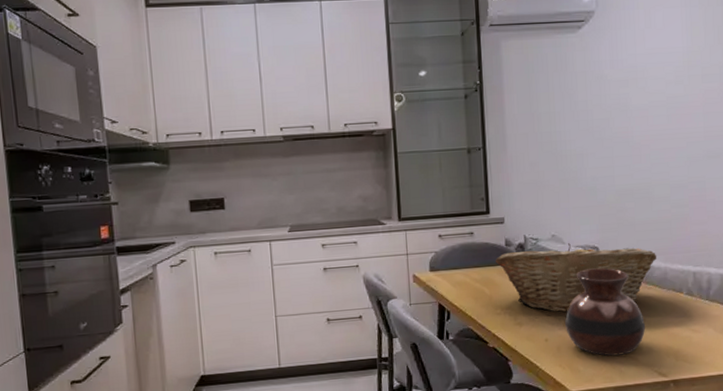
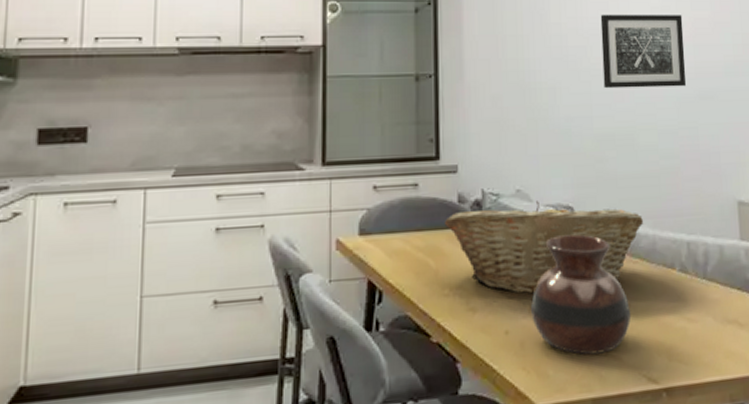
wall art: none [621,88,696,153] -> present [600,14,687,89]

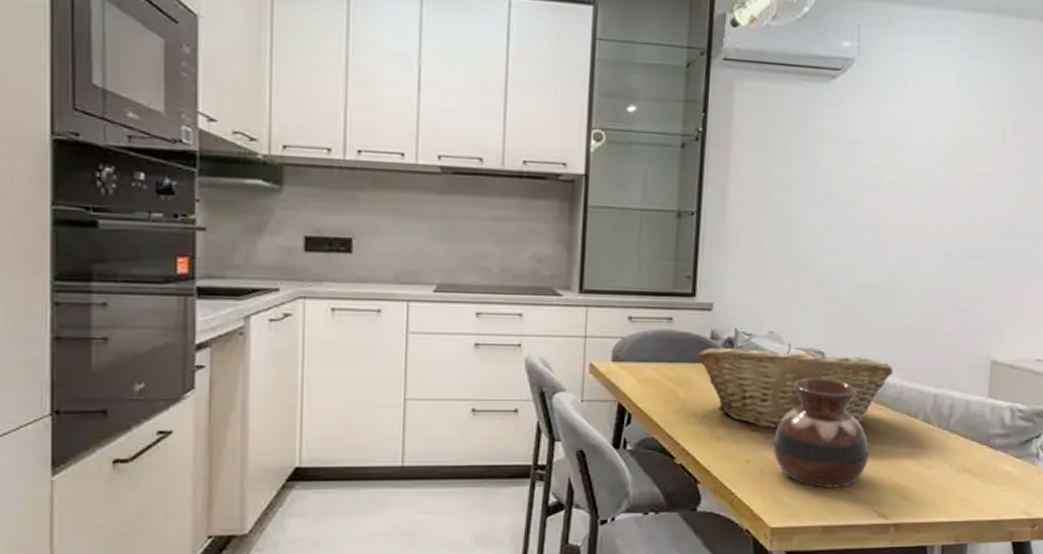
wall art: present [600,14,687,89] -> none [869,162,962,244]

